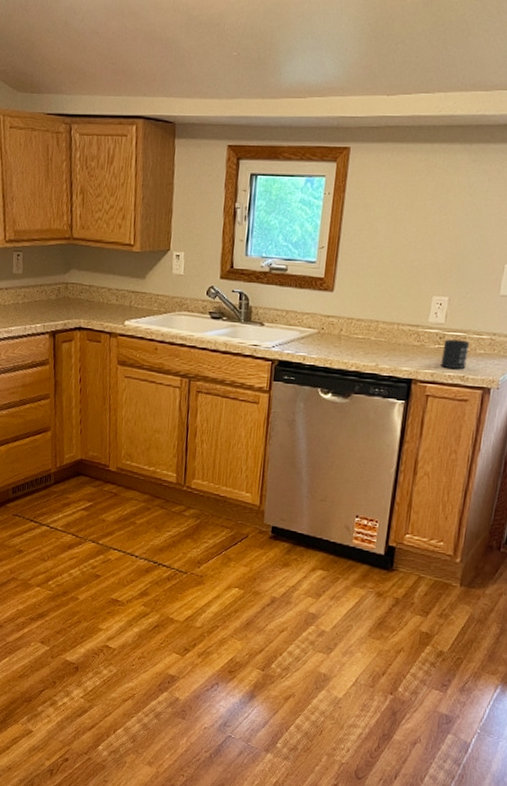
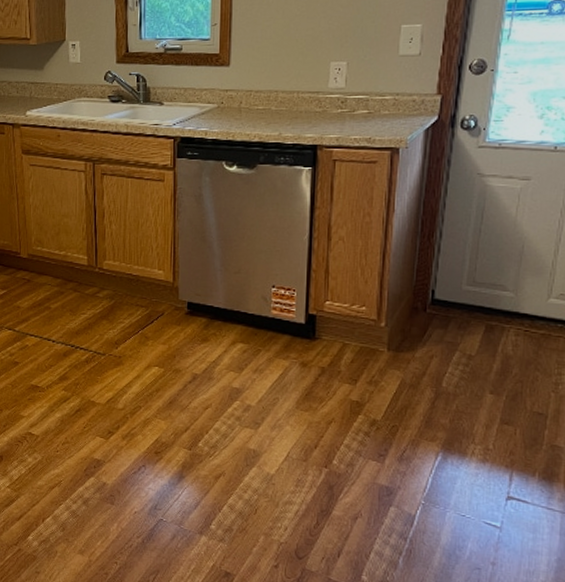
mug: present [441,339,470,369] -> none [345,103,374,131]

